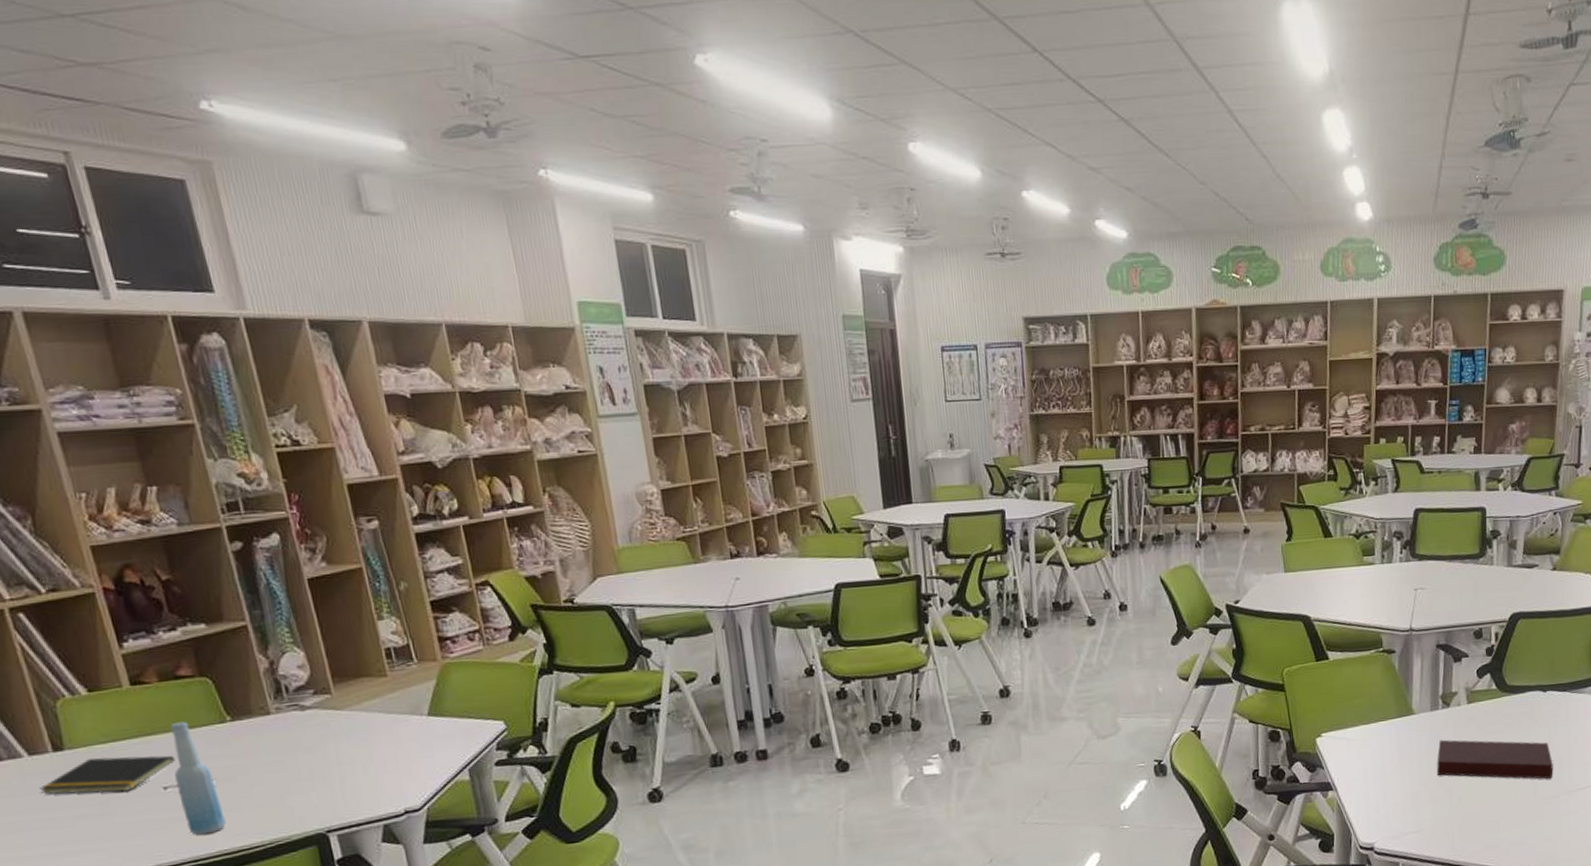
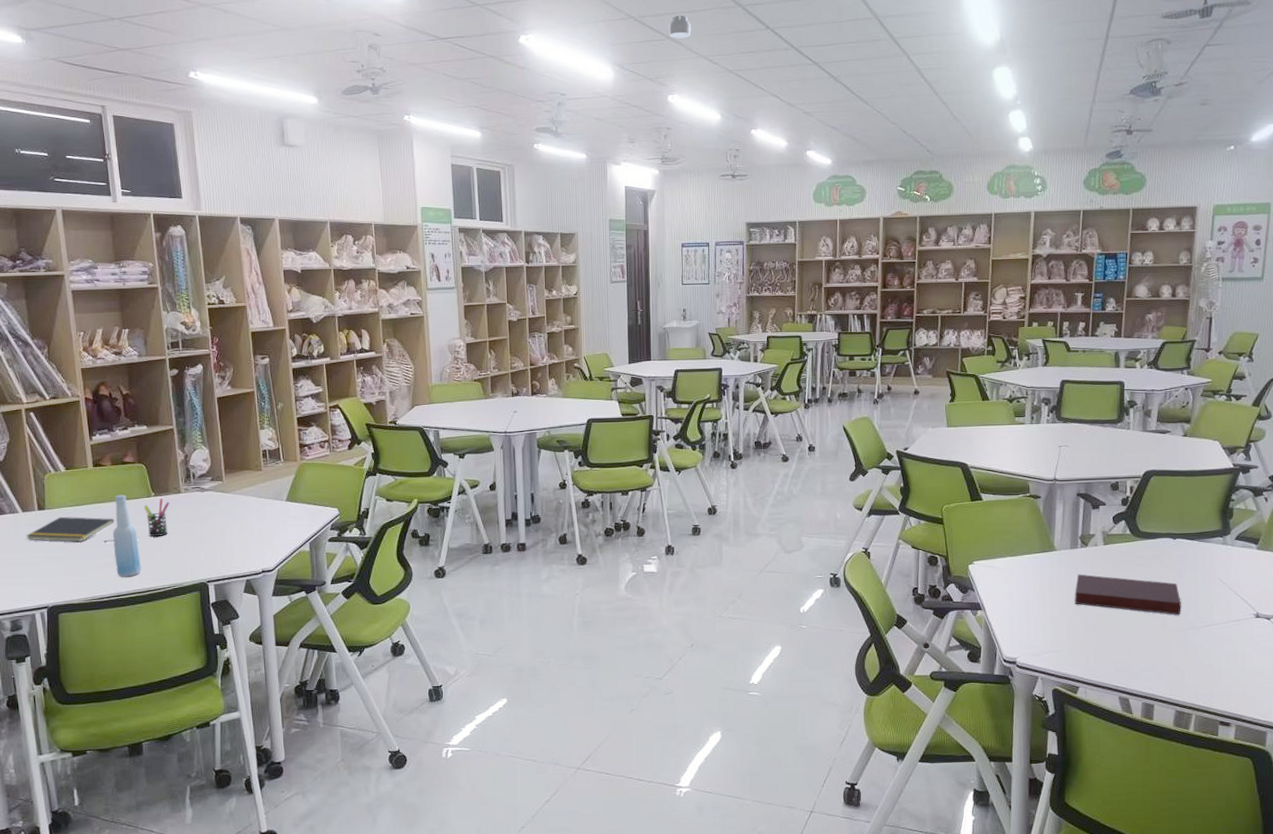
pen holder: none [217,723,259,777] -> present [144,498,170,536]
smoke detector: none [901,29,933,63] -> present [668,15,691,39]

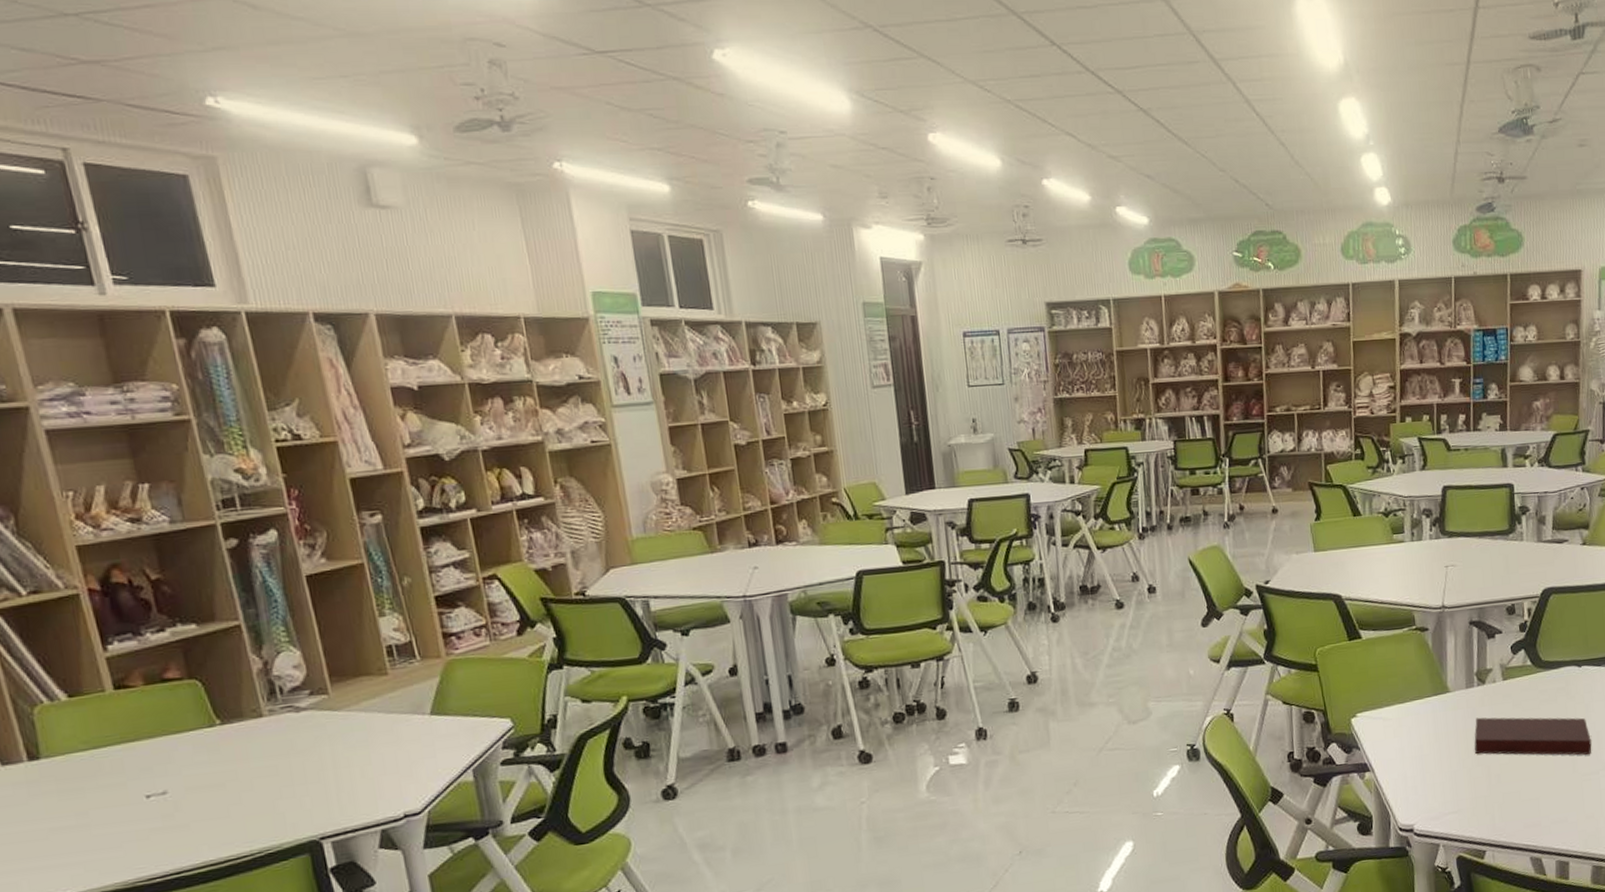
notepad: present [26,516,115,542] -> none [12,762,160,807]
bottle: present [113,494,141,577] -> none [155,726,213,846]
pen holder: present [144,498,170,536] -> none [205,727,249,783]
smoke detector: present [668,15,691,39] -> none [920,24,952,57]

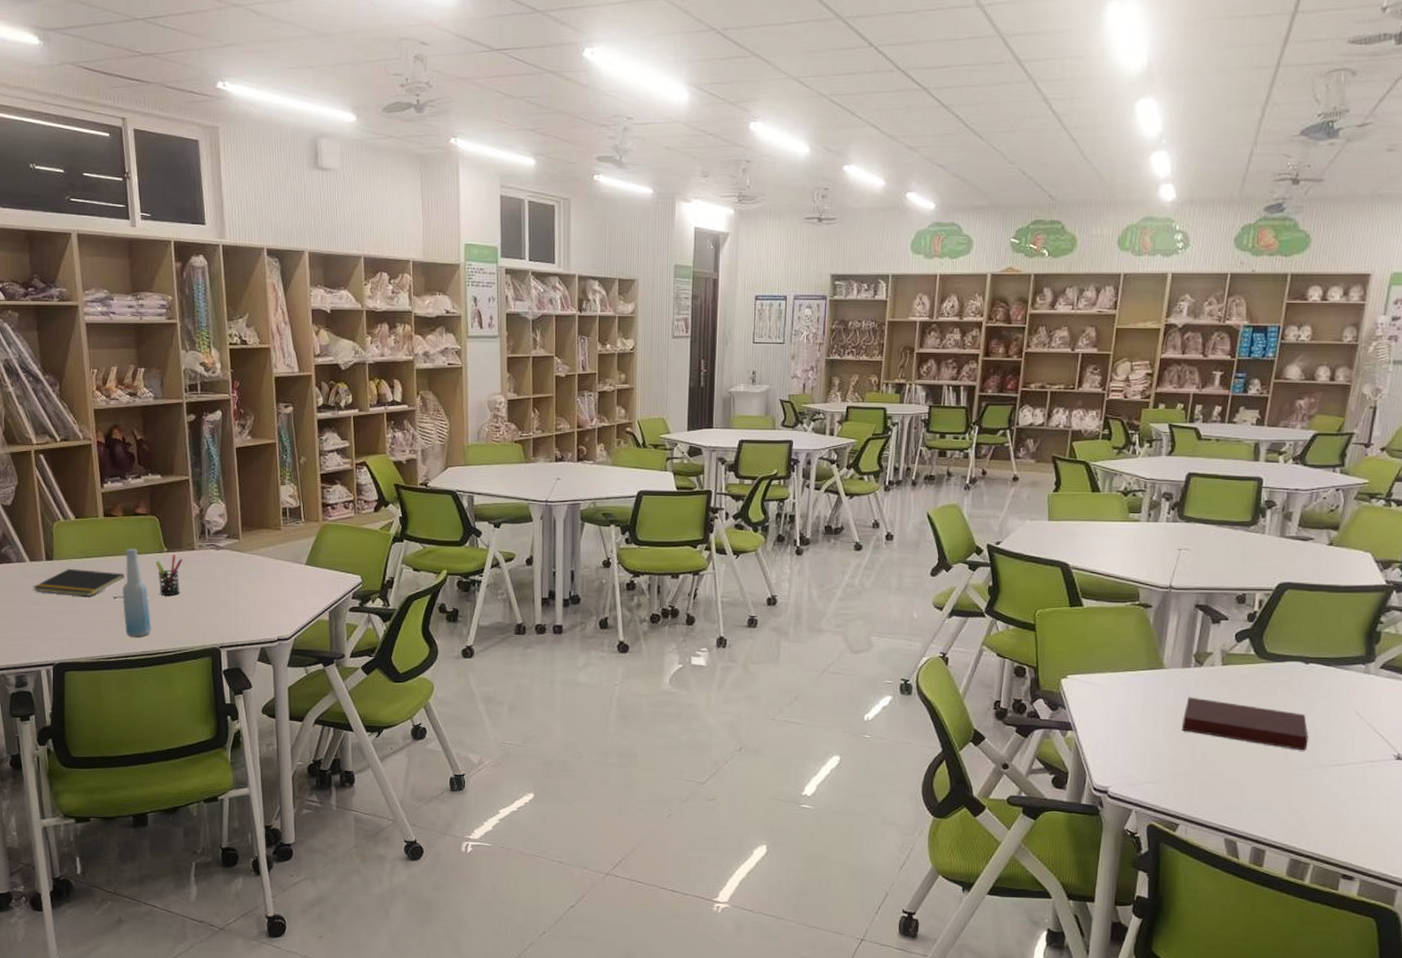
notepad: none [12,762,160,807] -> present [33,568,125,597]
bottle: none [155,726,213,846] -> present [123,548,151,637]
pen holder: none [205,727,249,783] -> present [155,555,183,595]

